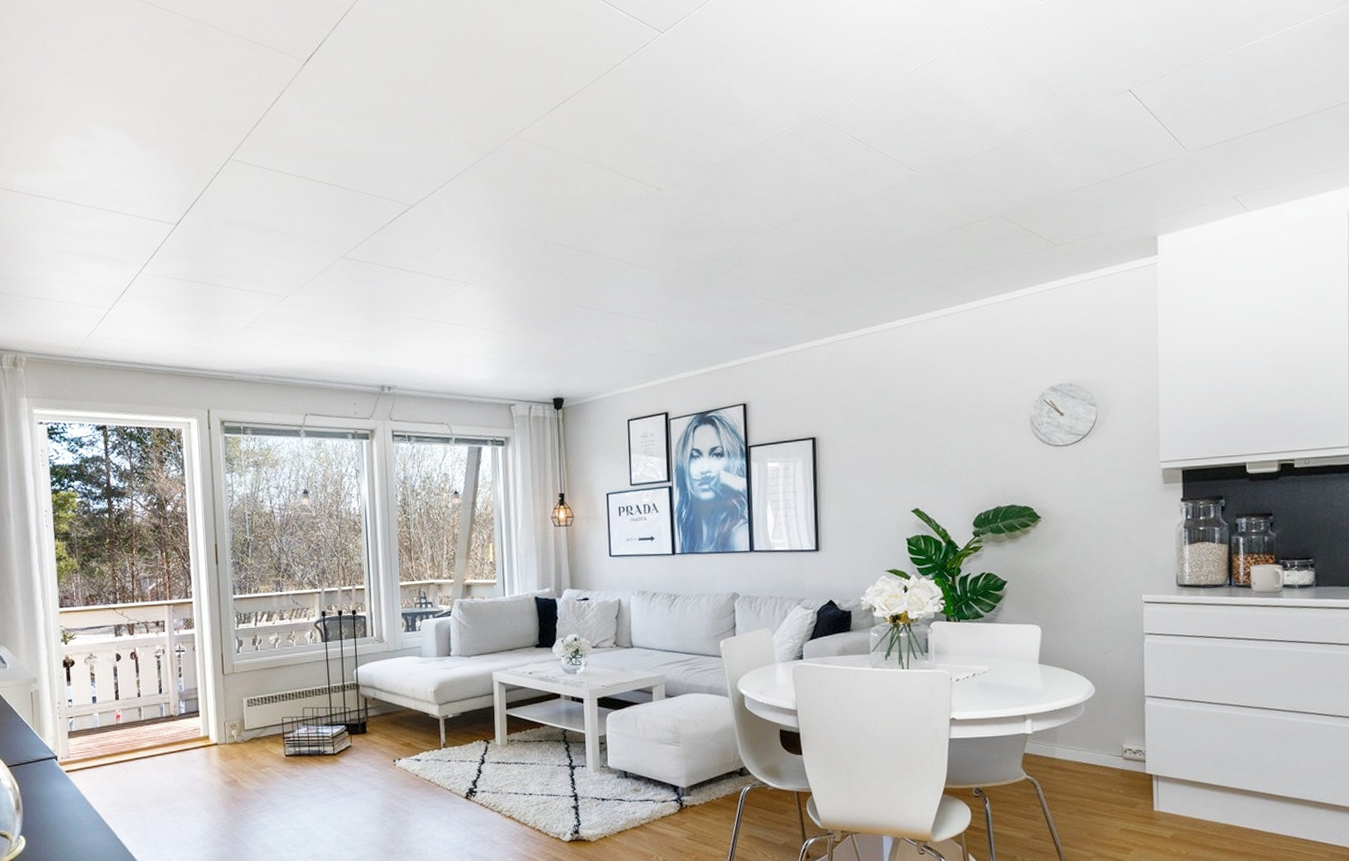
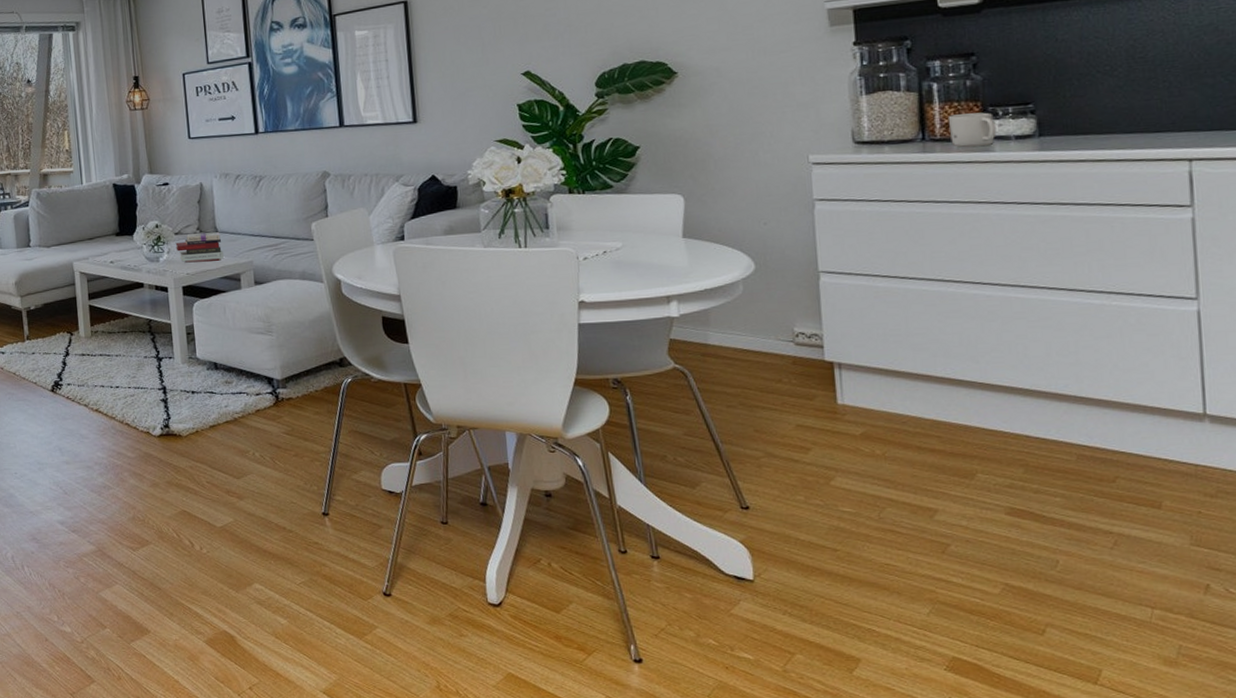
books: none [592,647,638,676] -> present [175,232,224,263]

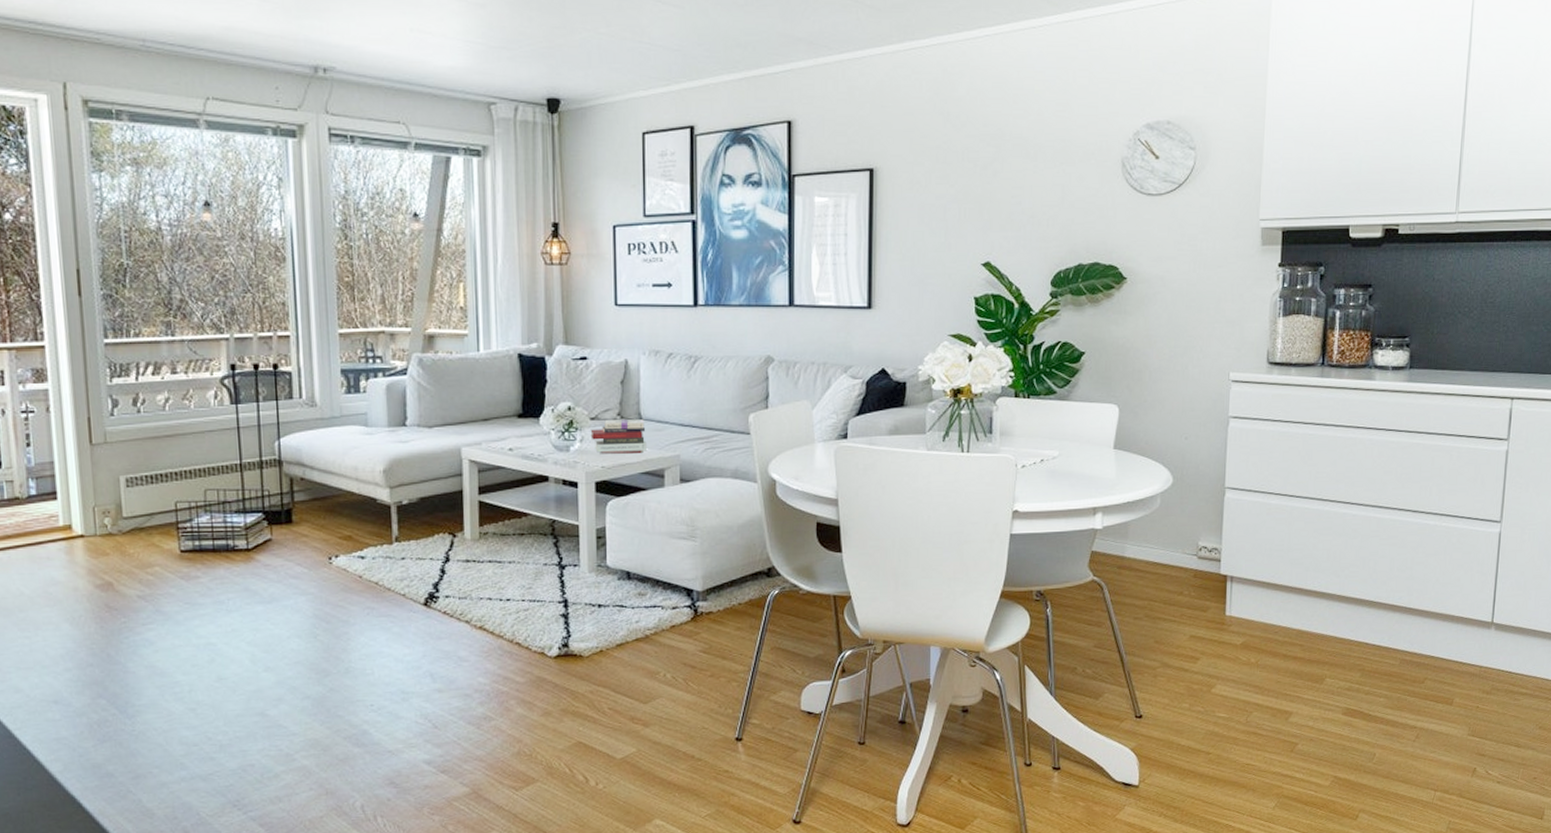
mug: present [947,112,997,148] -> none [1343,342,1379,375]

